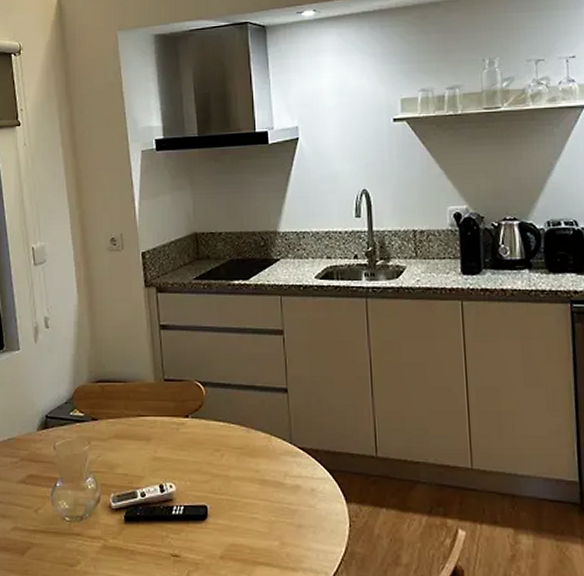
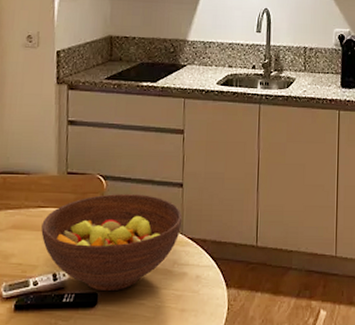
fruit bowl: none [144,401,291,505] -> present [41,194,183,292]

